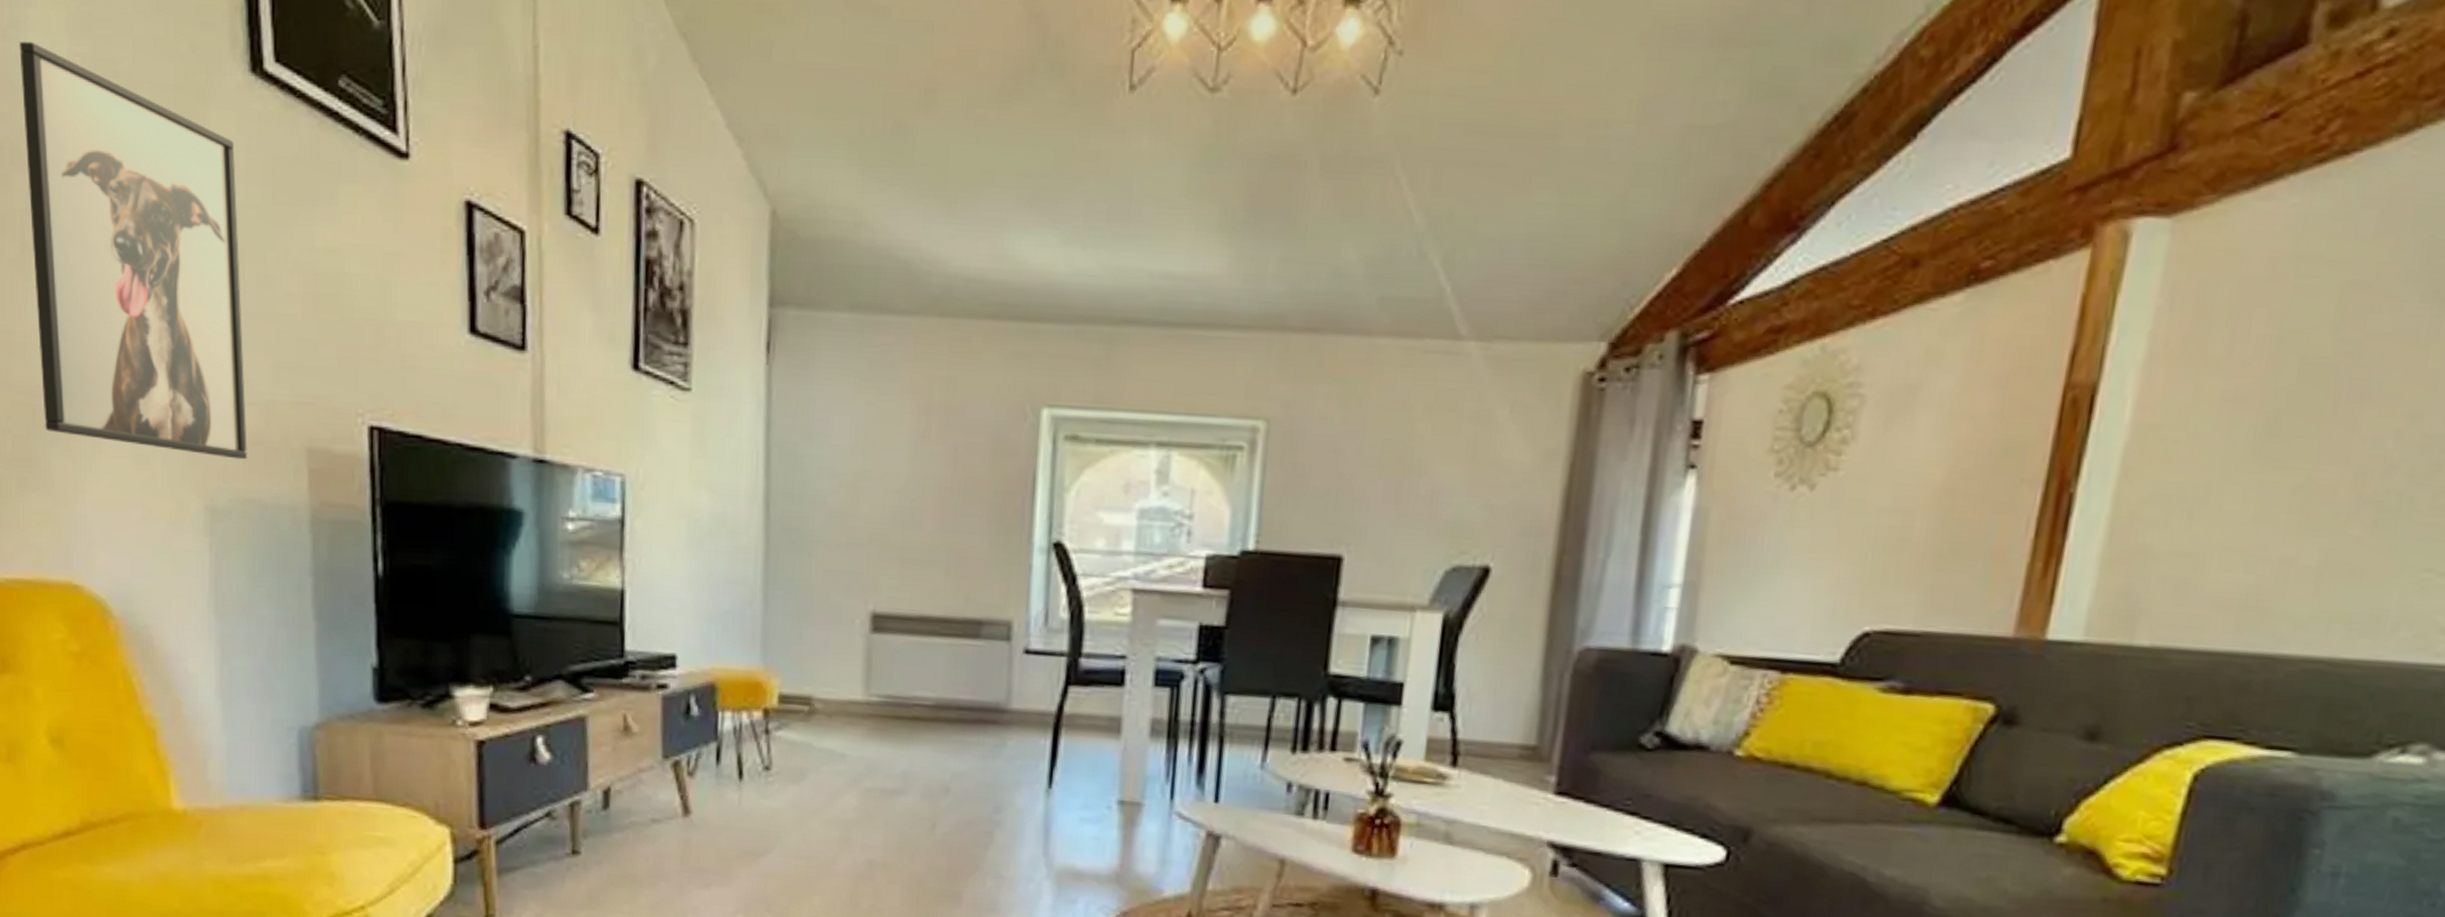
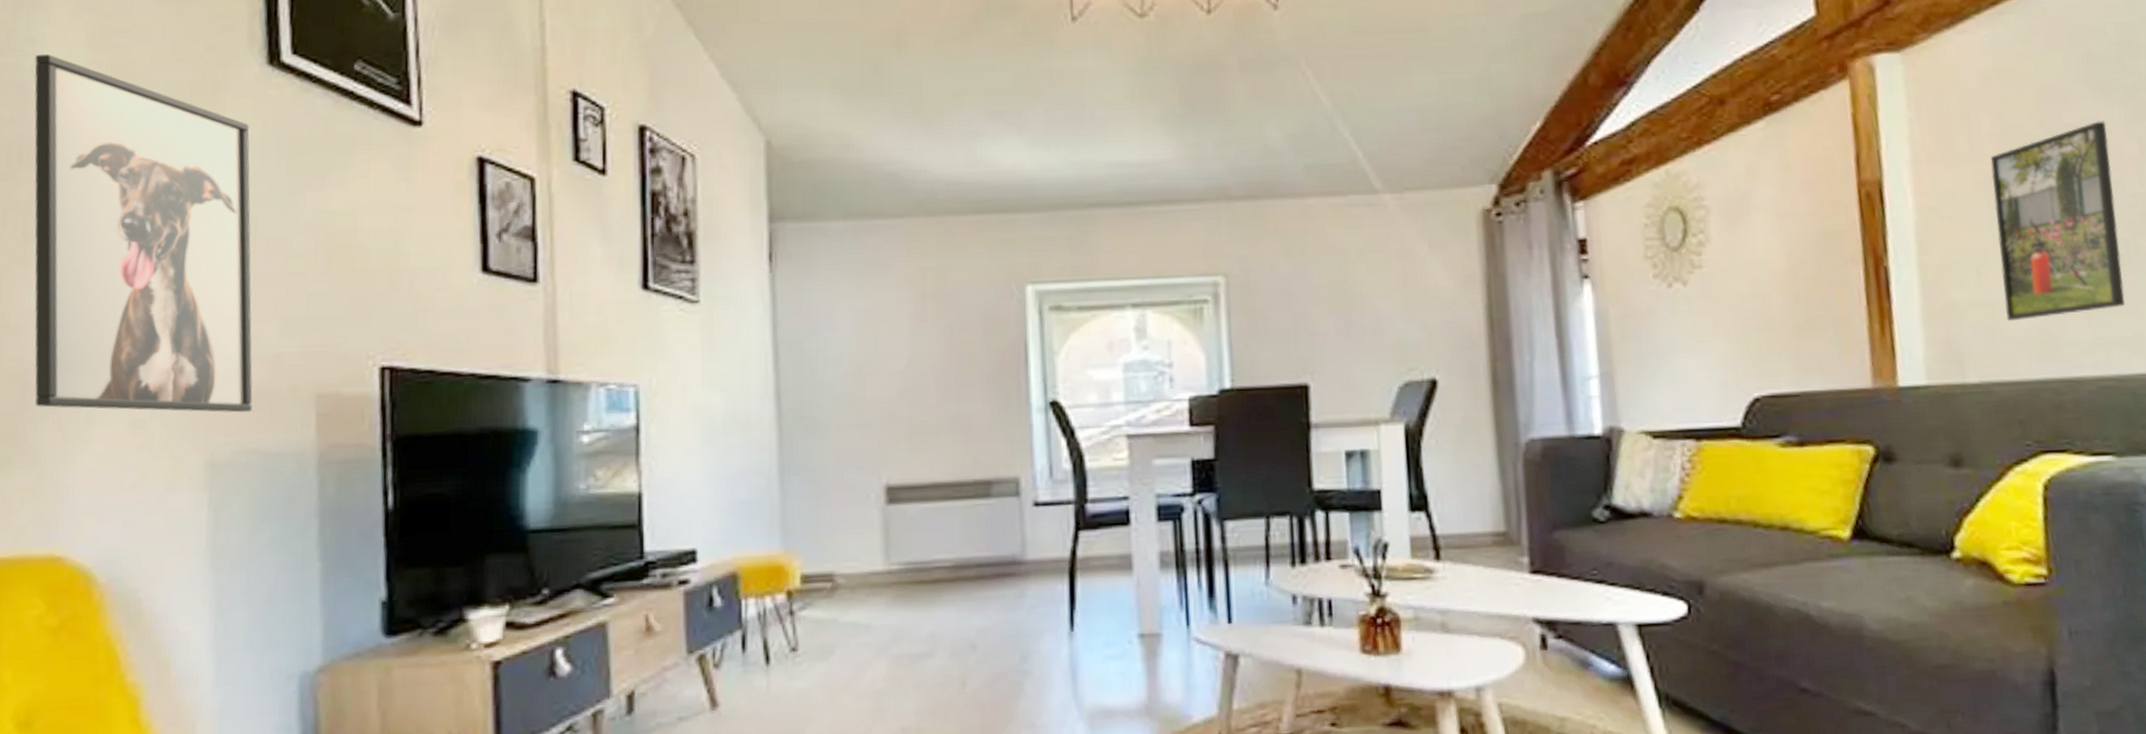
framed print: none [2210,334,2426,578] -> present [1990,121,2125,322]

